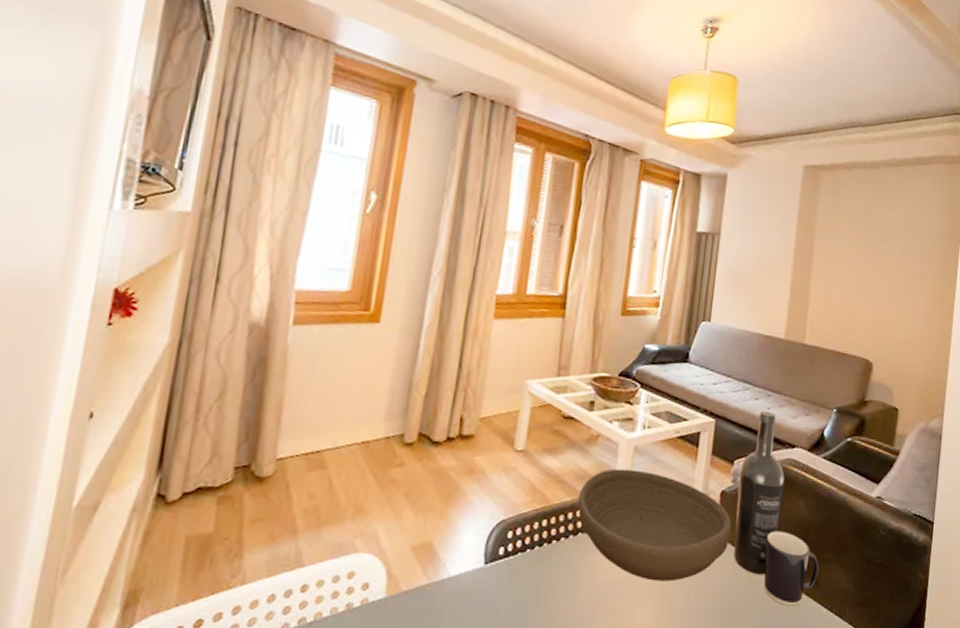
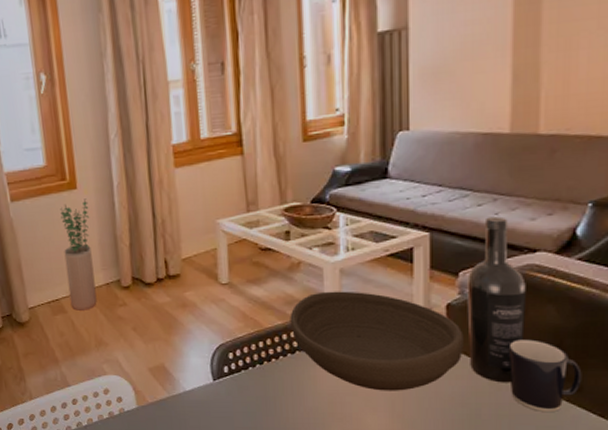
vase: none [334,335,389,468] -> present [60,198,97,311]

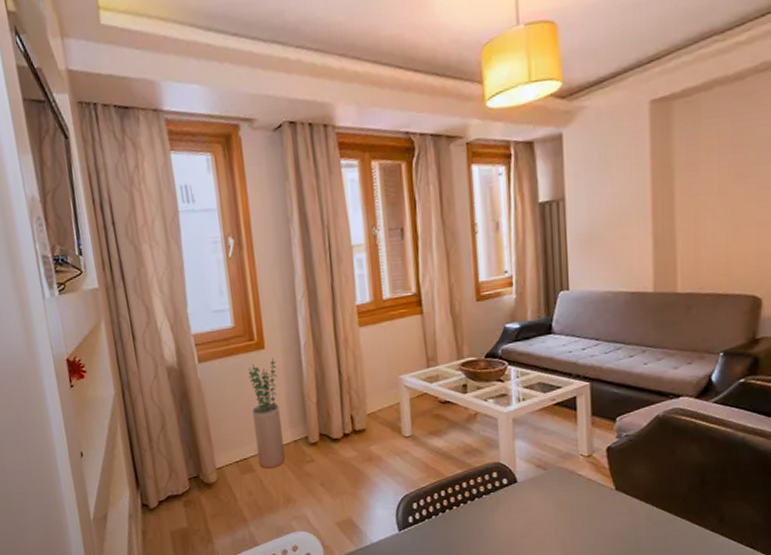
bowl: present [290,291,464,391] -> none [468,438,623,532]
wine bottle: present [467,216,526,383] -> none [624,366,674,518]
mug: present [507,339,582,413] -> none [659,476,723,543]

